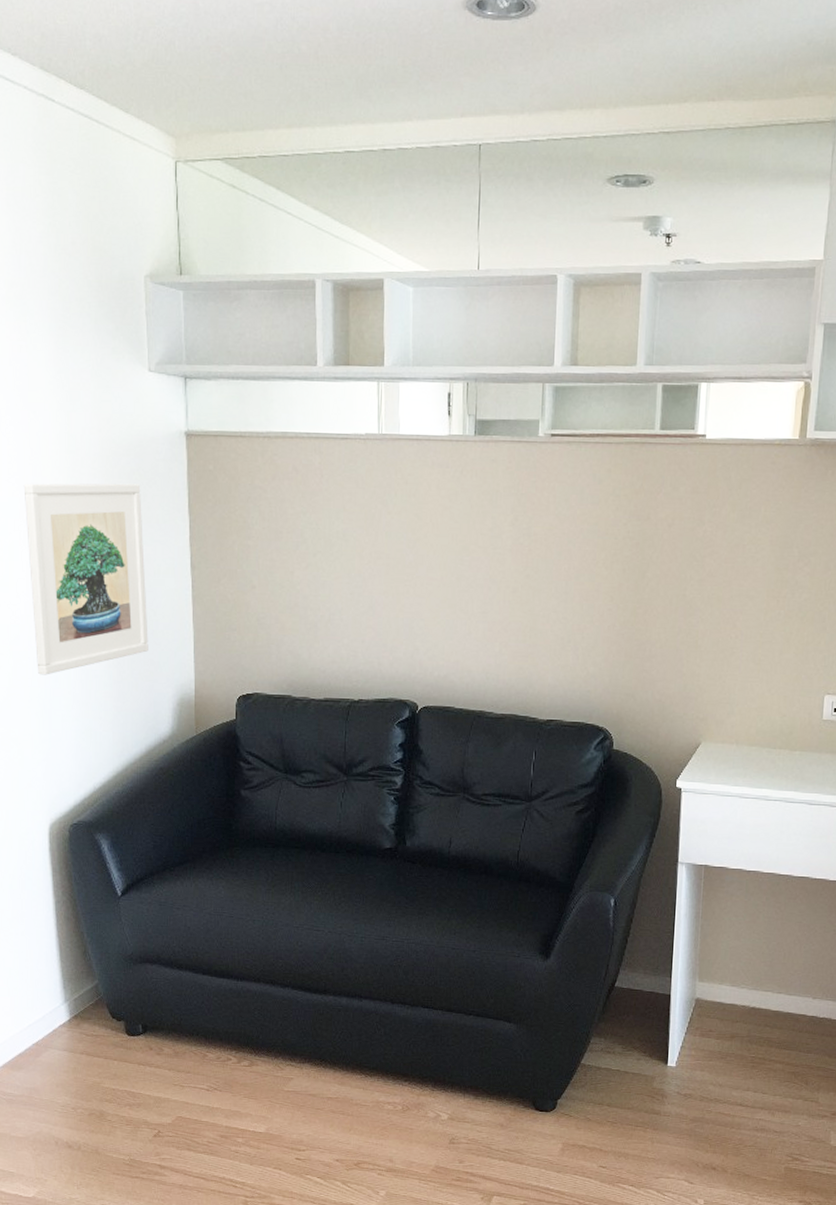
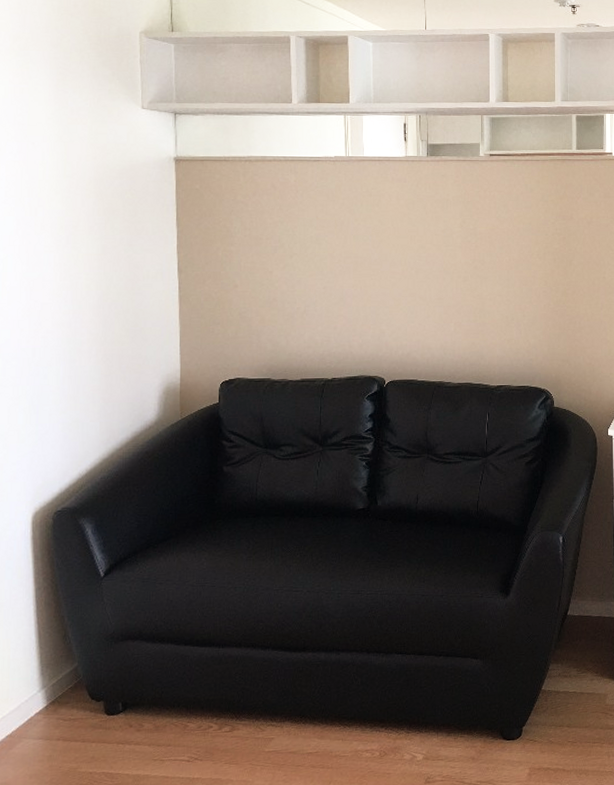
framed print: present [23,483,148,675] -> none [20,202,137,374]

